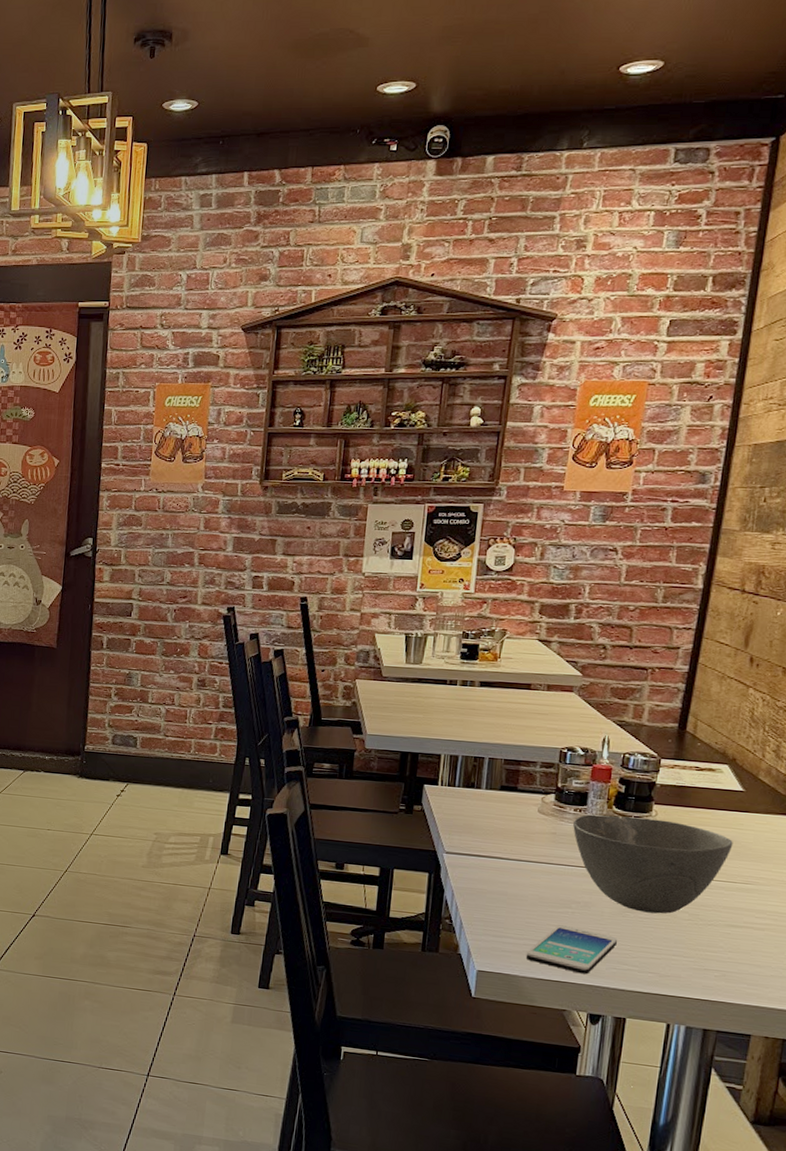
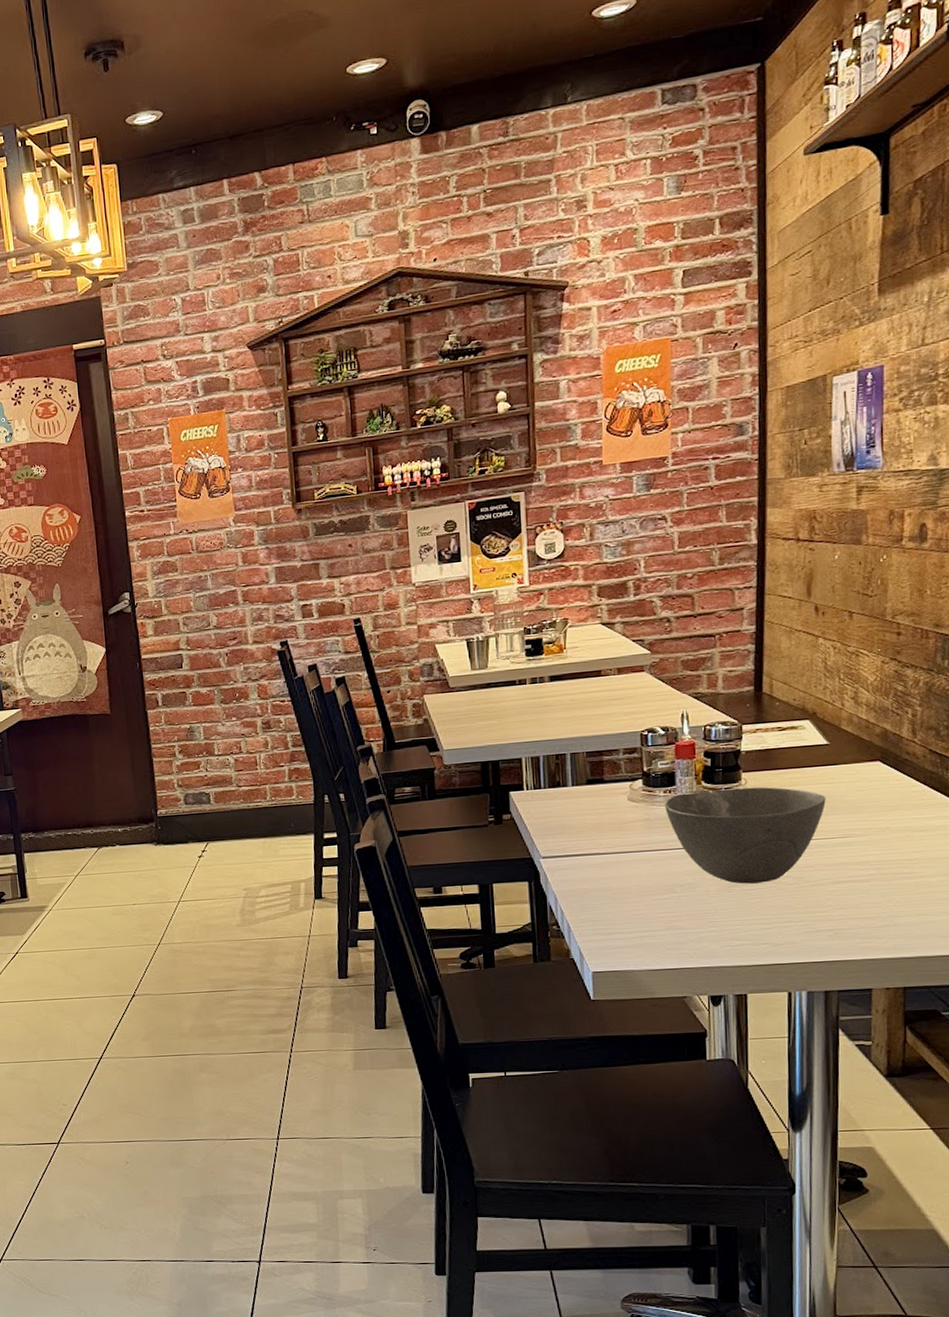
smartphone: present [525,924,617,975] -> none [638,910,726,957]

